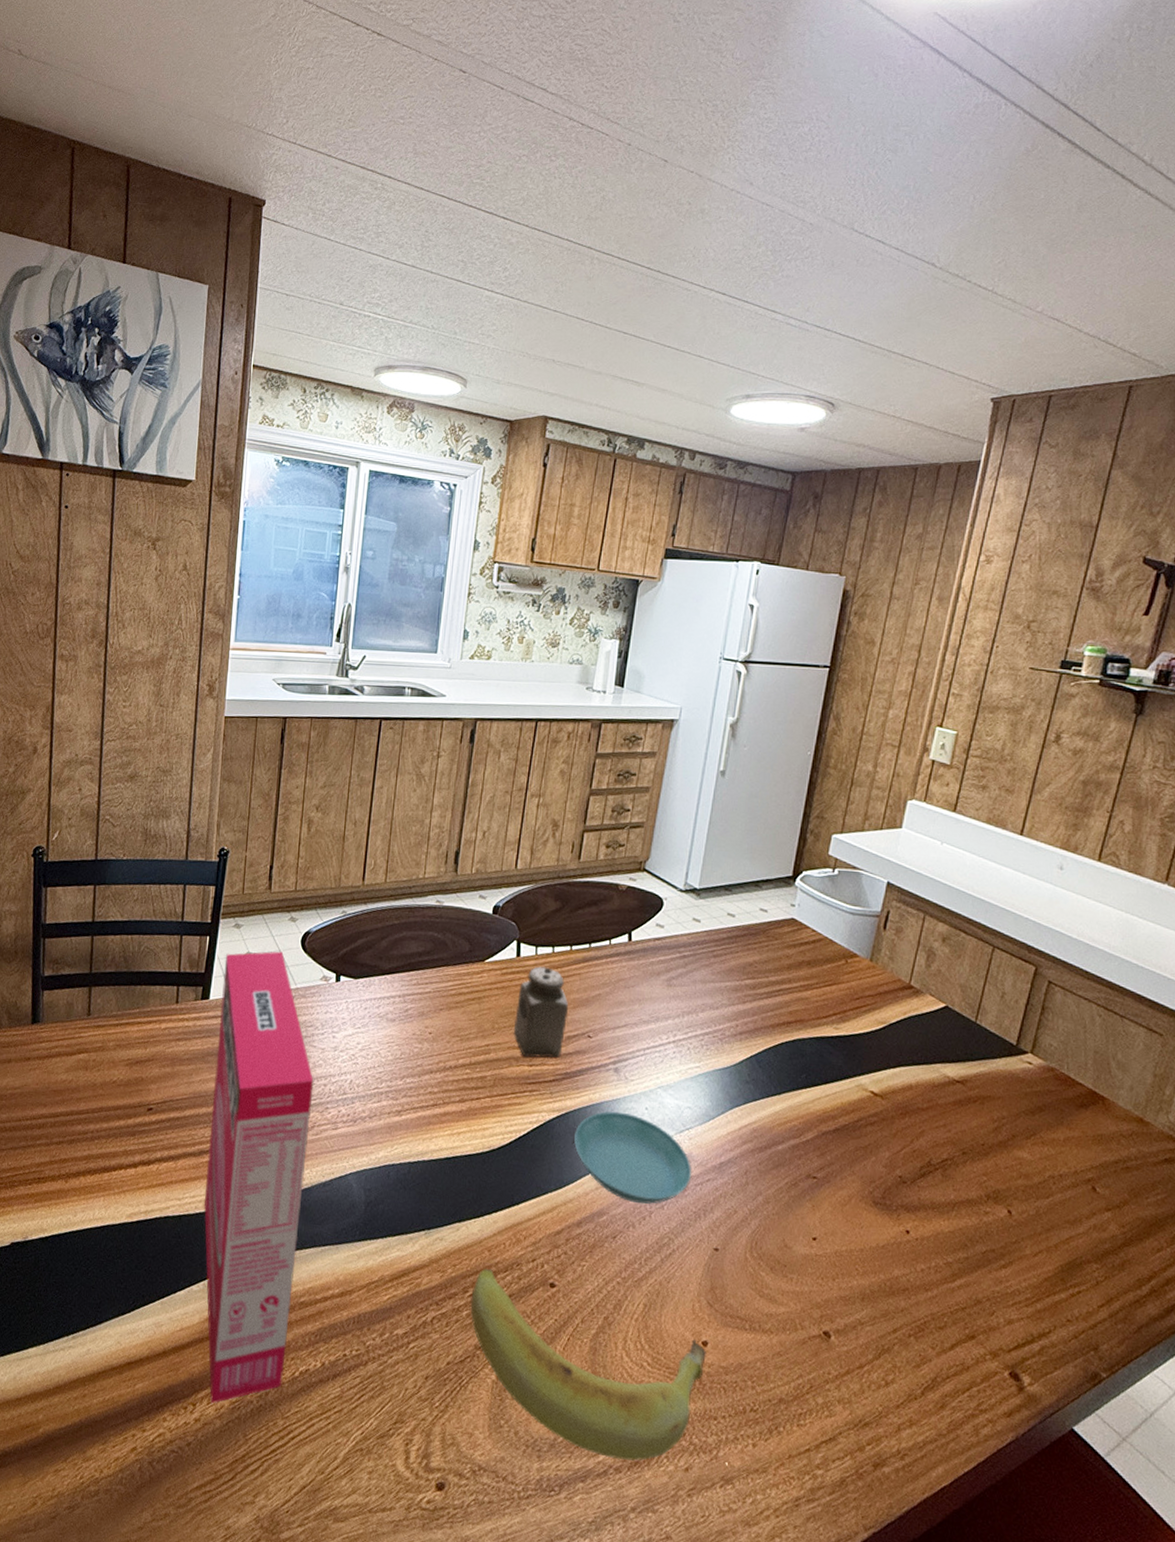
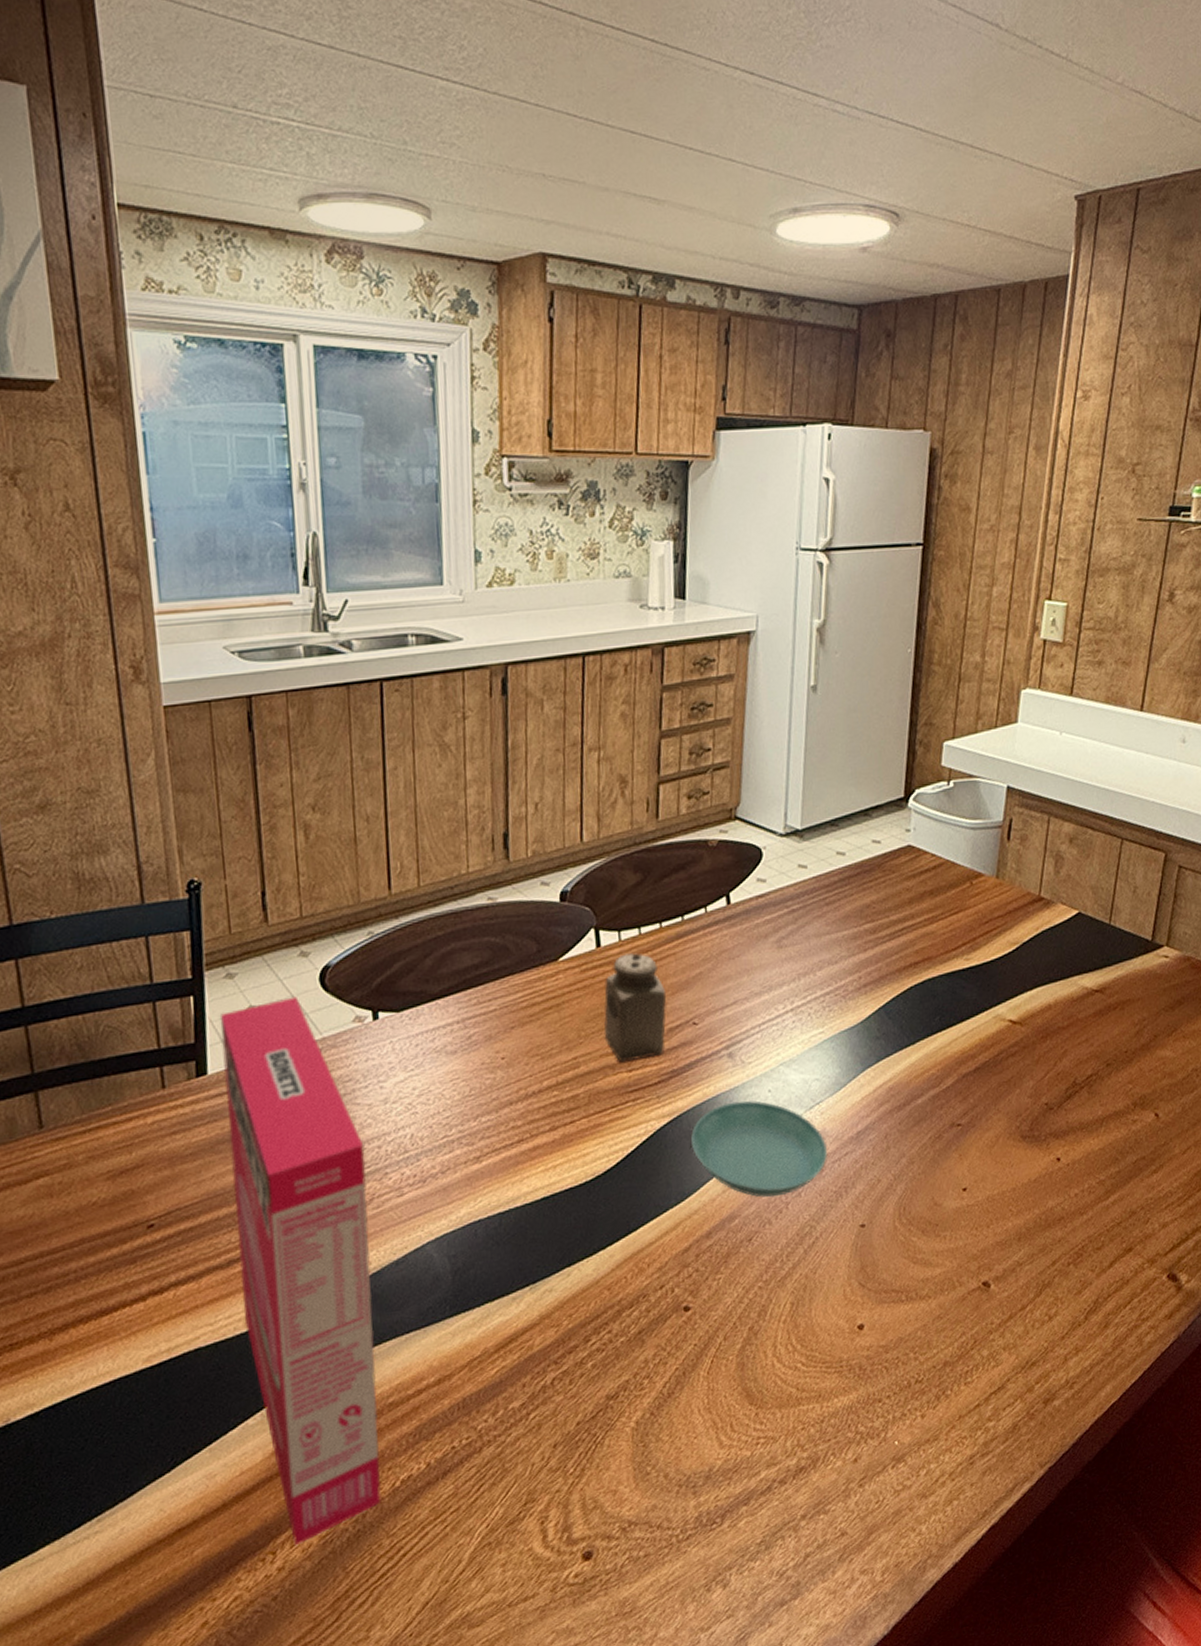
banana: present [470,1268,706,1461] -> none [594,1308,864,1473]

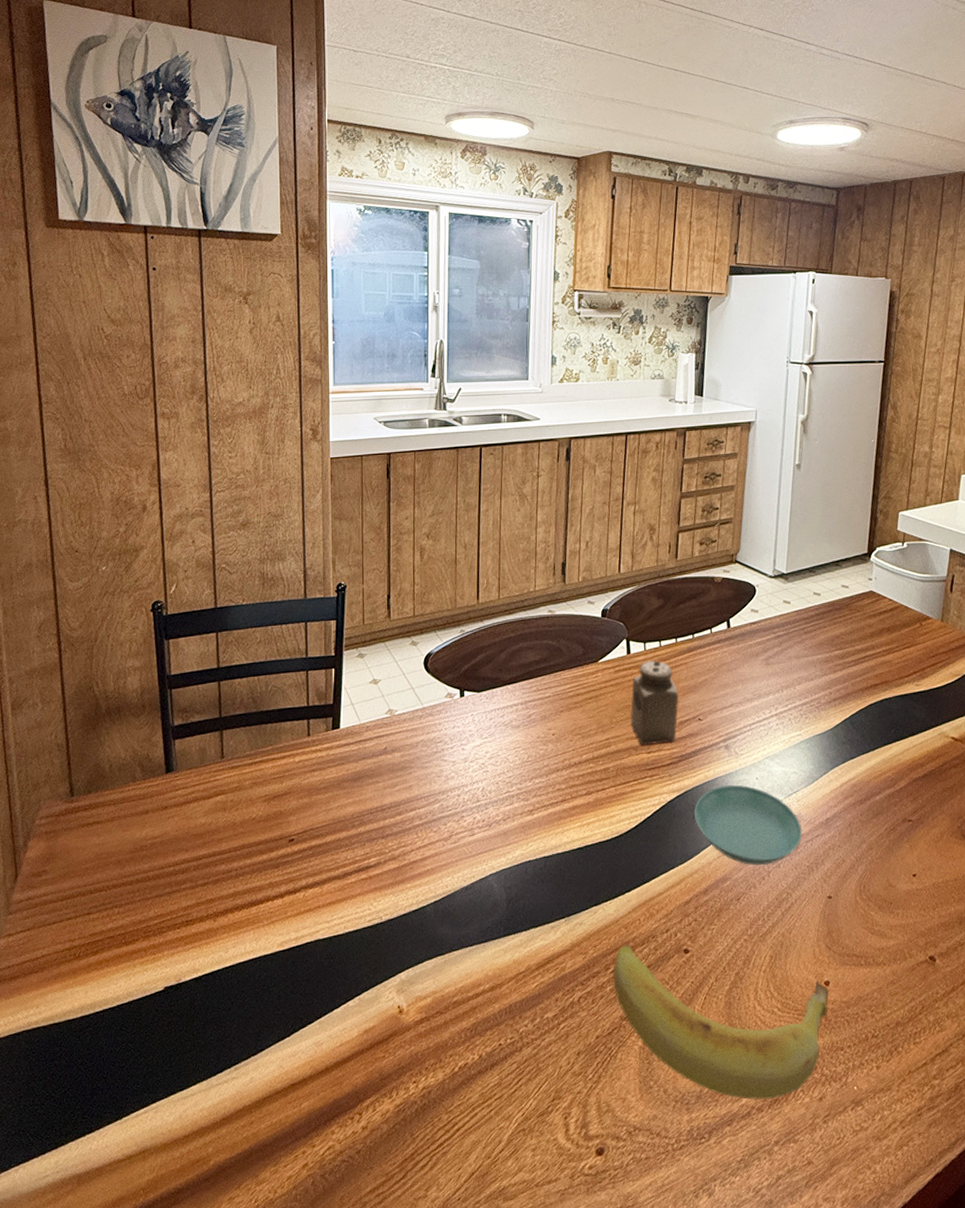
cereal box: present [219,996,382,1546] -> none [351,675,448,1110]
banana: none [594,1308,864,1473] -> present [613,944,829,1100]

